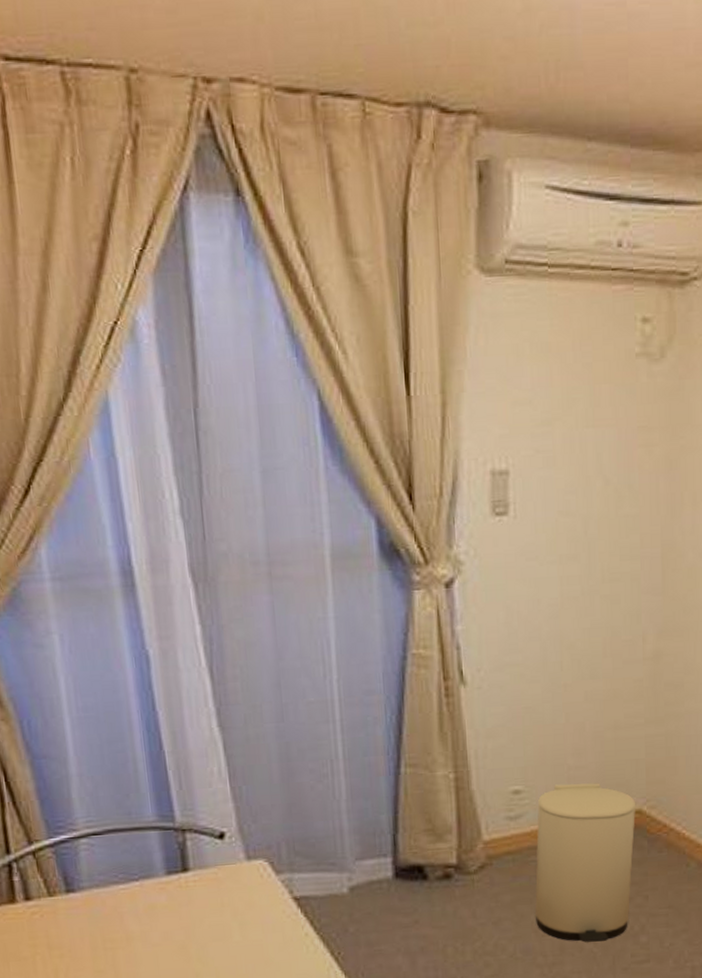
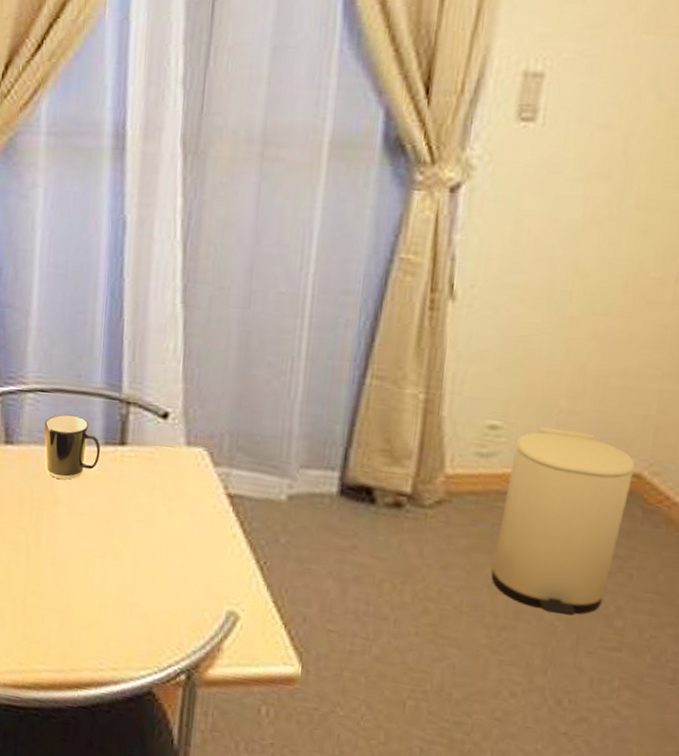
mug: none [103,852,166,916] -> present [44,414,102,480]

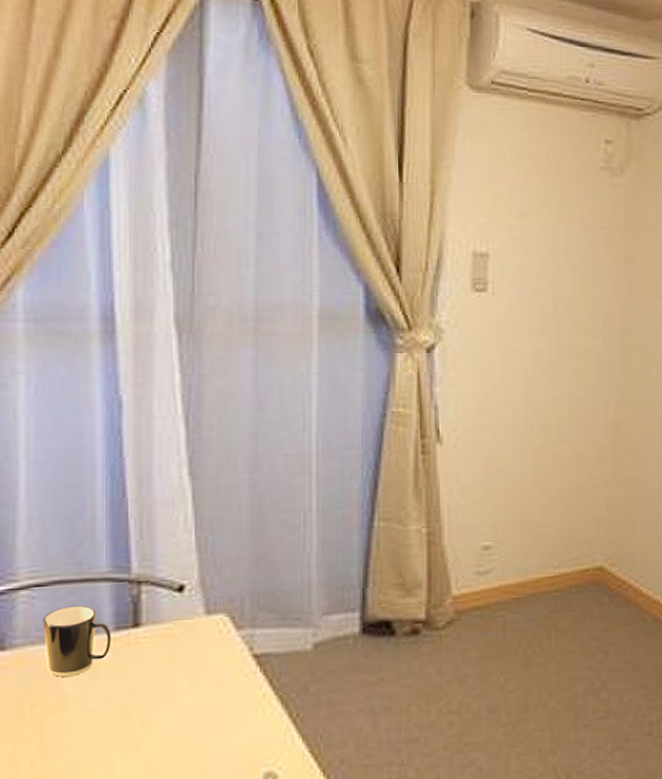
pedal bin: present [491,427,636,616] -> none [501,540,598,699]

